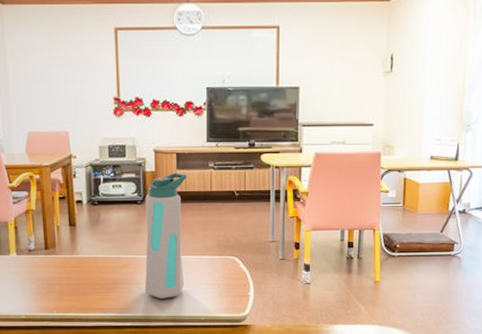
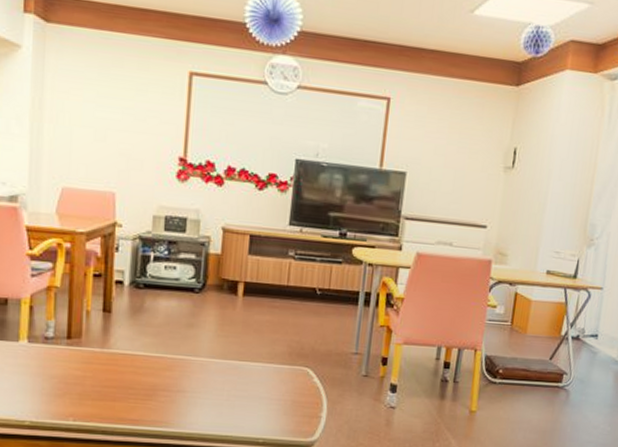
water bottle: present [144,173,187,299] -> none [191,258,261,413]

